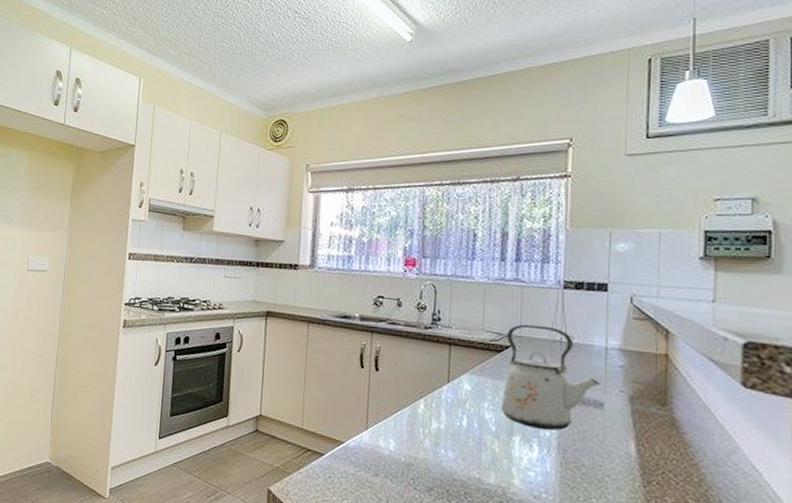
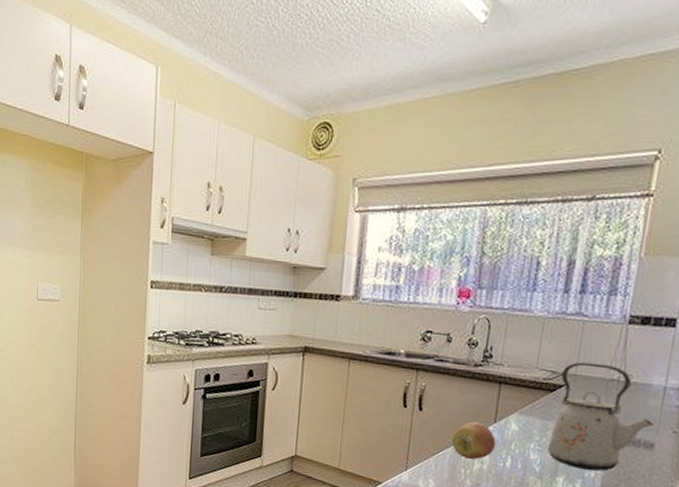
apple: none [408,381,451,419] -> present [451,421,497,460]

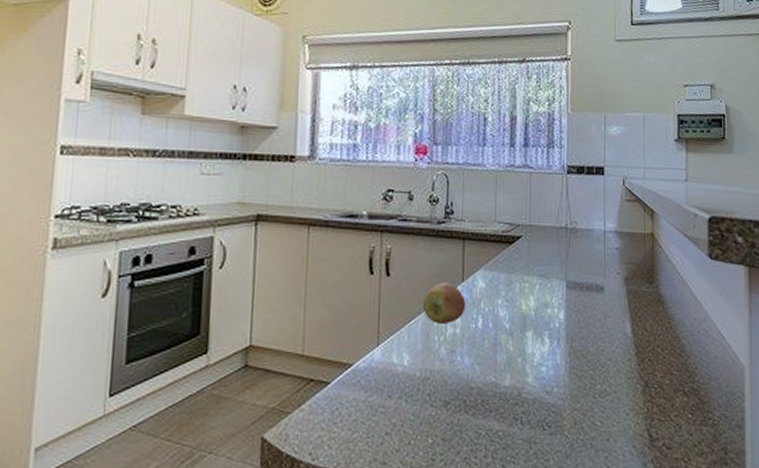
kettle: present [546,362,654,471] -> none [513,212,601,320]

